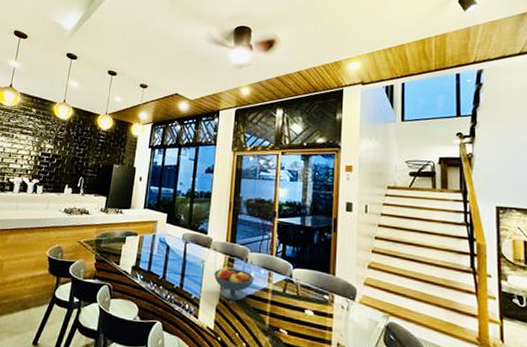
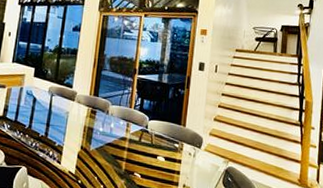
fruit bowl: present [214,268,254,301] -> none [77,119,114,149]

